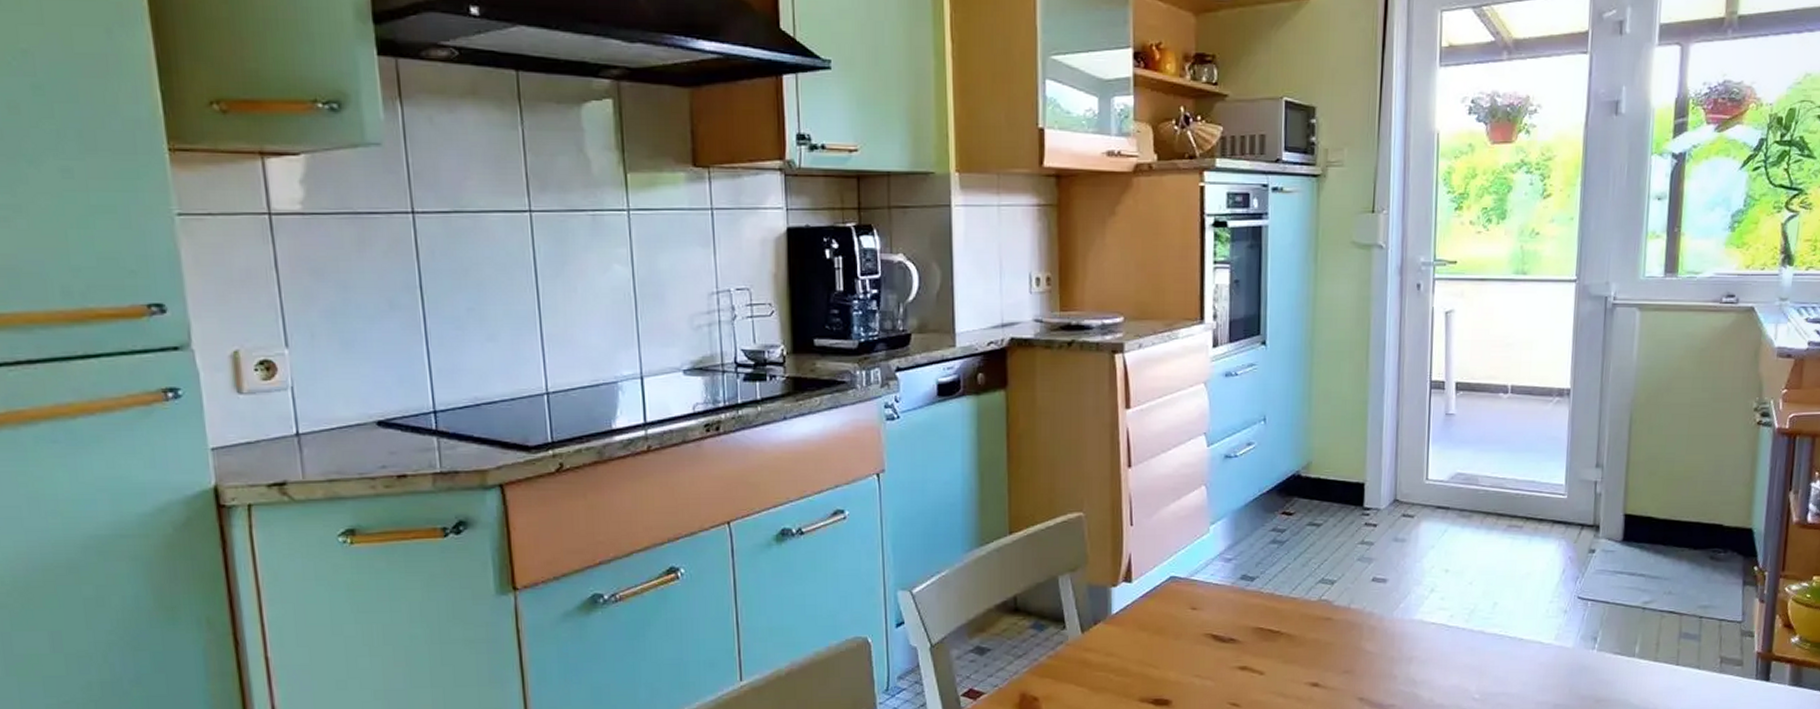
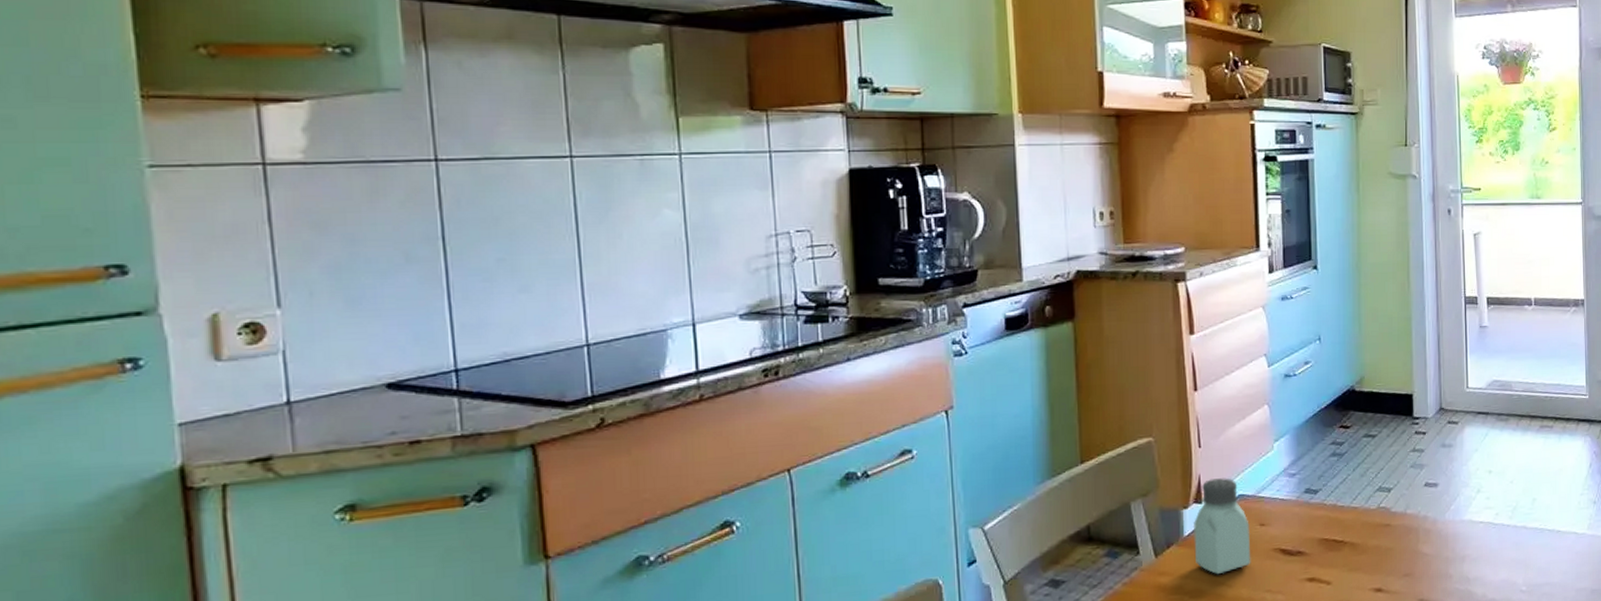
saltshaker: none [1121,558,1181,656] -> present [1192,478,1251,575]

